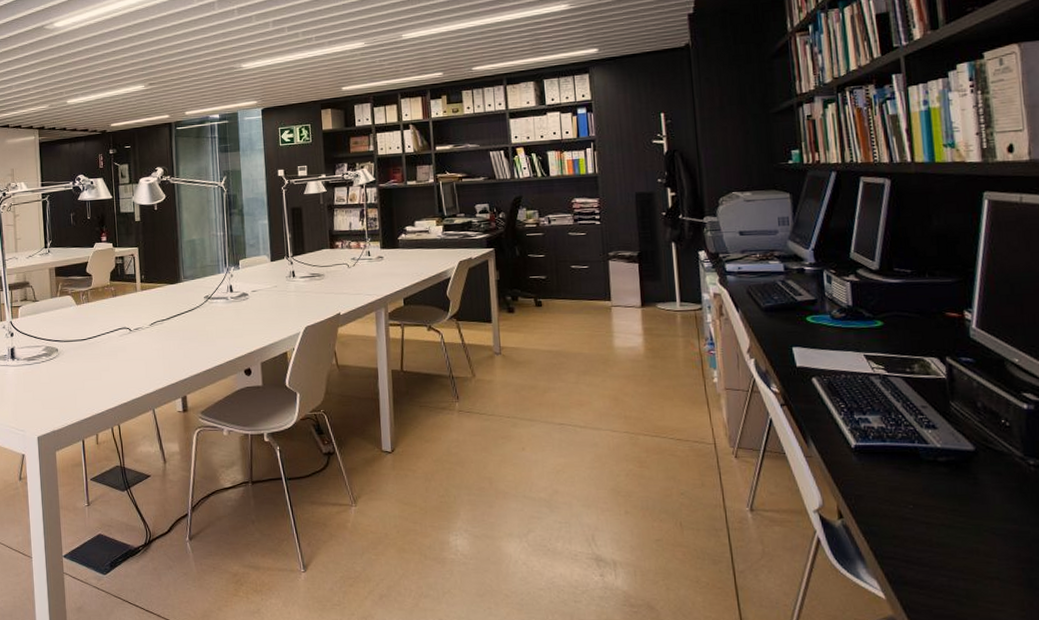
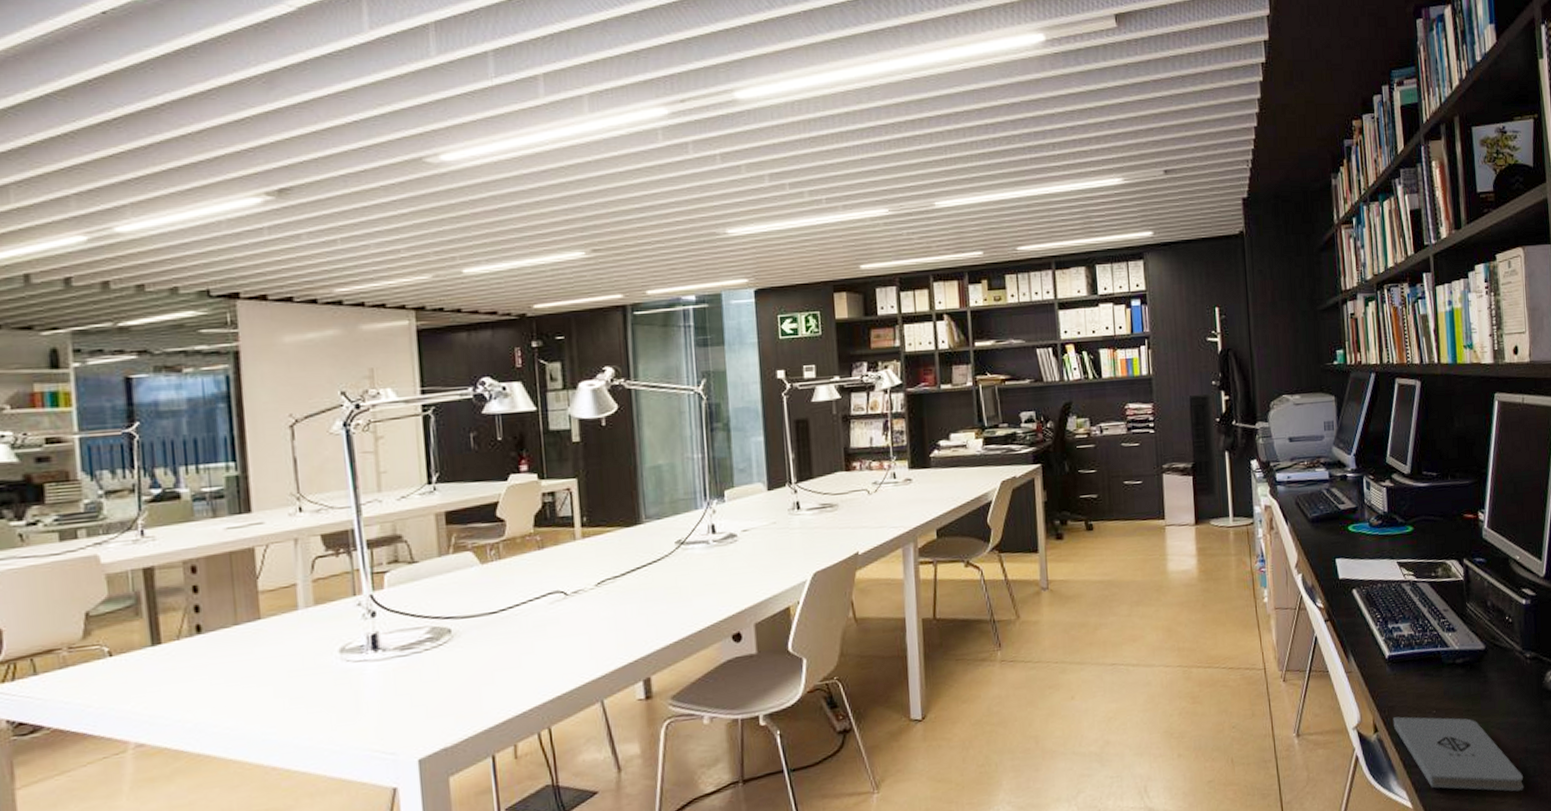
notepad: none [860,506,1029,602] -> present [1393,716,1524,792]

